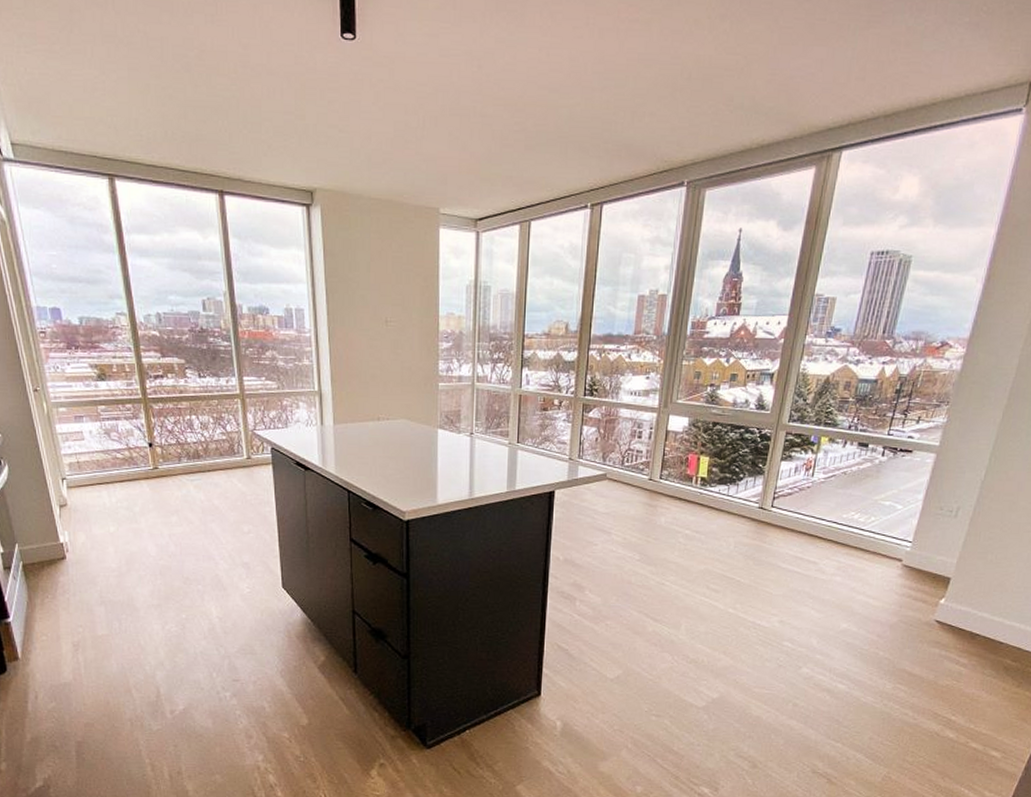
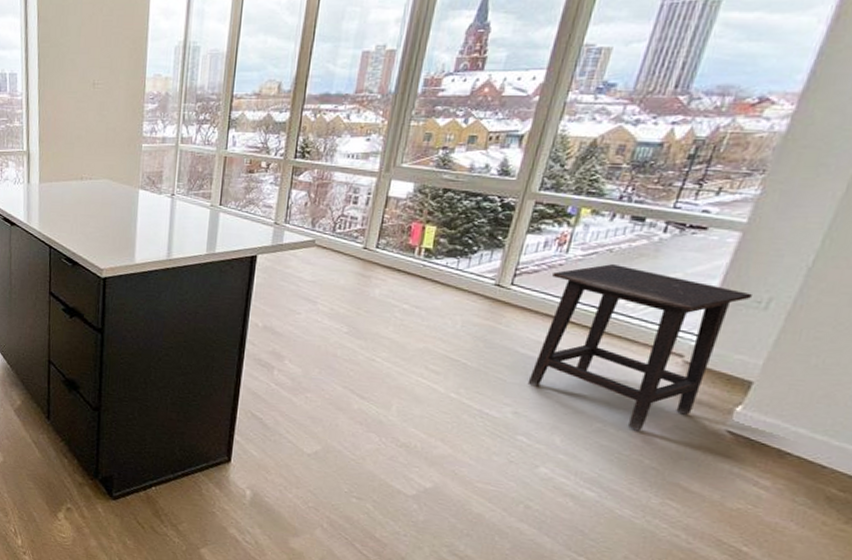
side table: none [789,485,946,628] -> present [527,264,752,431]

